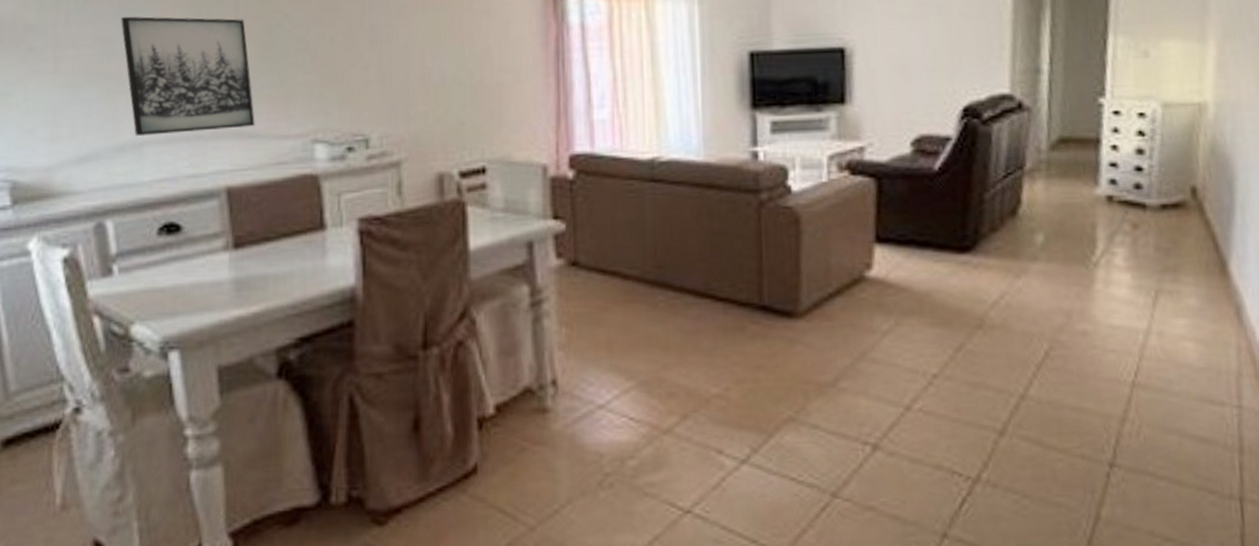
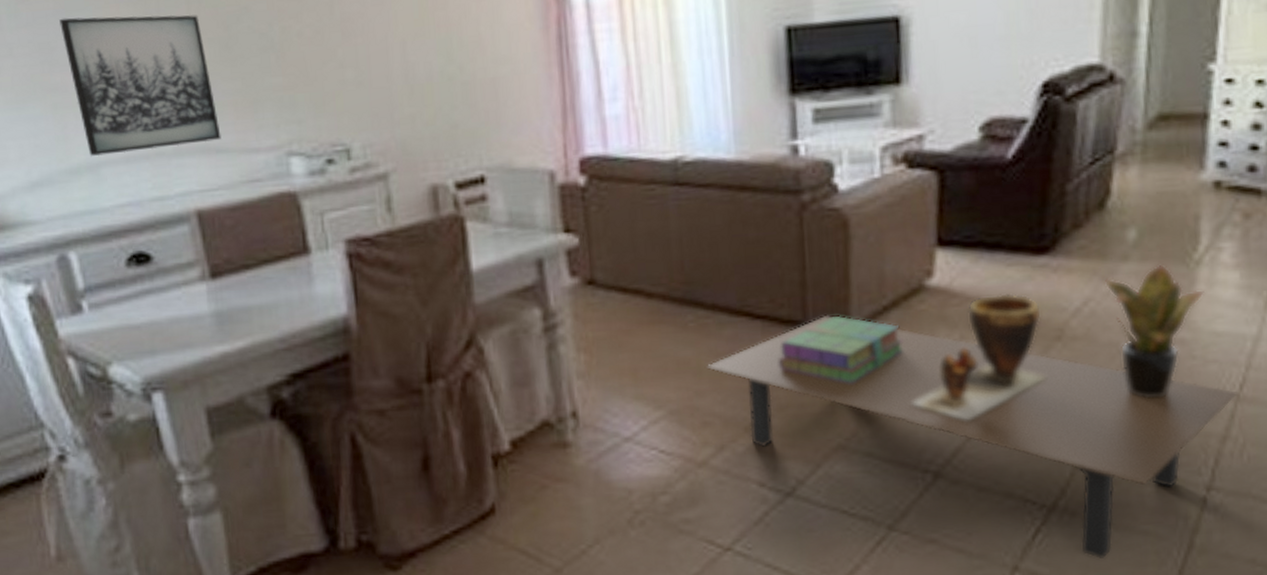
coffee table: none [673,299,1133,528] -> present [706,314,1238,558]
stack of books: none [737,300,847,362] -> present [778,315,904,384]
clay pot: none [853,286,969,398] -> present [912,293,1046,421]
potted plant: none [1017,265,1102,383] -> present [1104,264,1204,399]

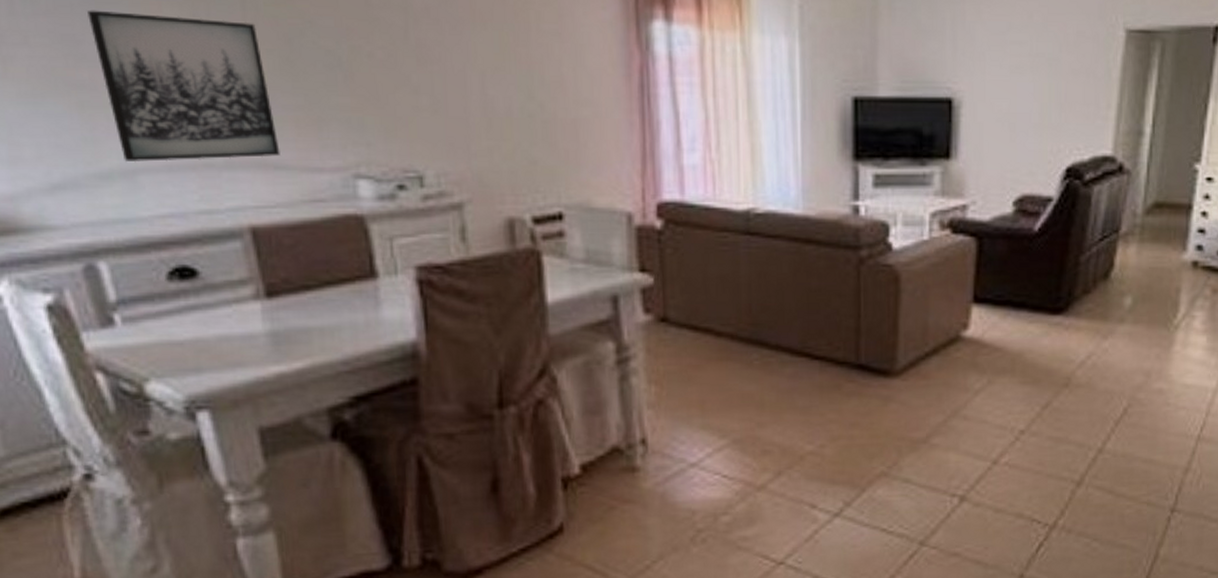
coffee table: present [706,314,1238,558] -> none [768,358,1199,567]
stack of books: present [778,315,904,384] -> none [832,359,941,419]
clay pot: present [912,293,1046,421] -> none [945,346,1055,453]
potted plant: present [1104,264,1204,399] -> none [1104,327,1180,437]

